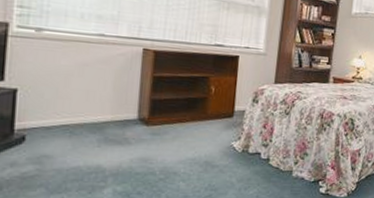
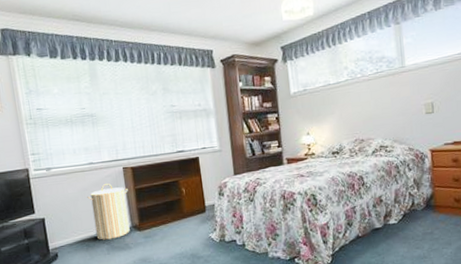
laundry hamper: none [86,63,144,130] -> present [87,183,130,240]

